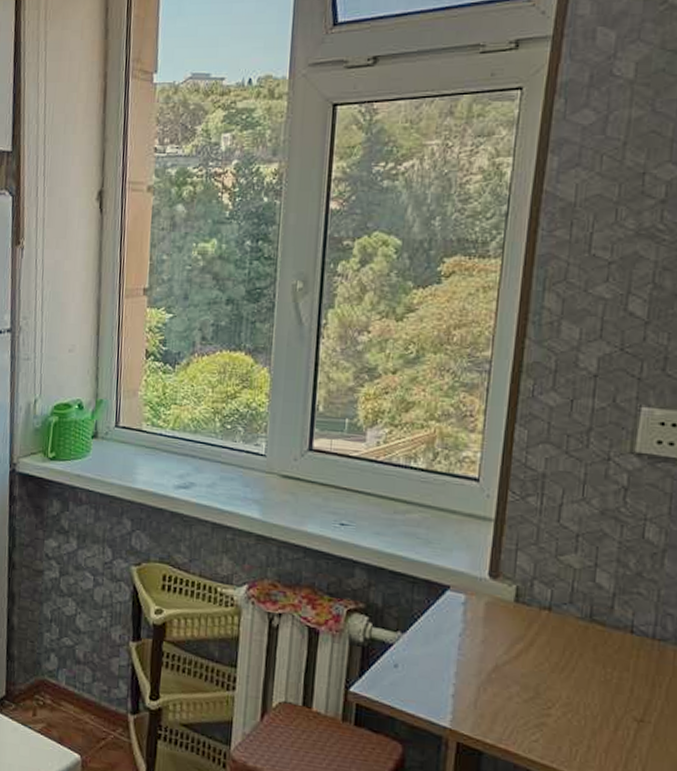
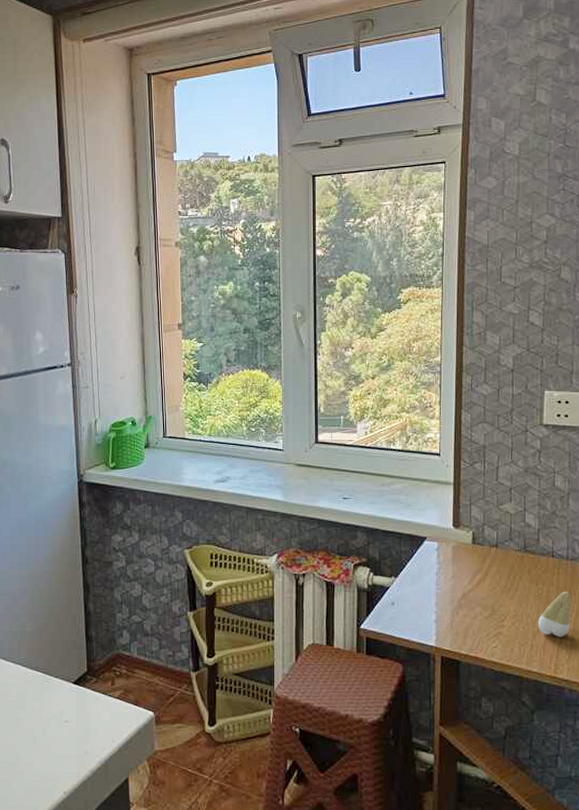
tooth: none [600,681,654,742] -> present [537,592,572,637]

